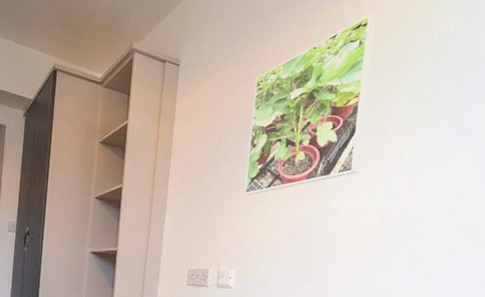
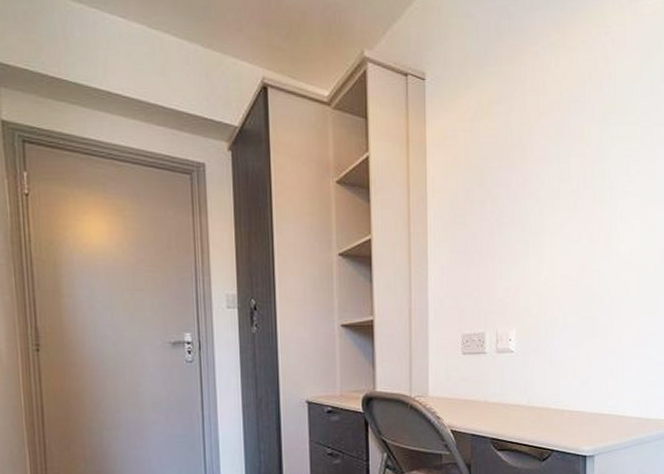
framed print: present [244,15,376,195] -> none [516,20,638,239]

